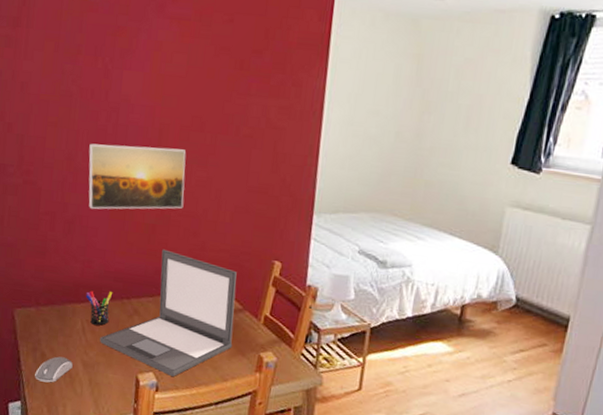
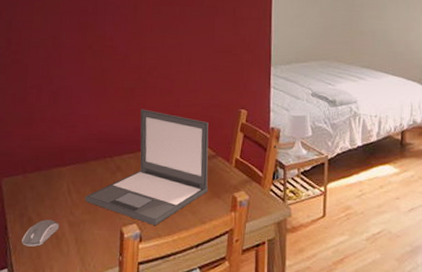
pen holder: present [85,290,112,326] -> none [70,153,96,185]
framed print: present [88,143,186,210] -> none [72,21,159,80]

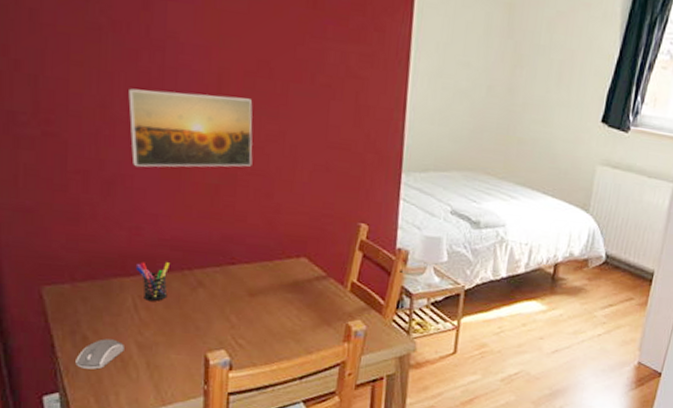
pen holder: none [70,153,96,185] -> present [135,262,169,301]
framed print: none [72,21,159,80] -> present [128,88,253,168]
laptop: present [85,109,209,226] -> none [157,212,319,354]

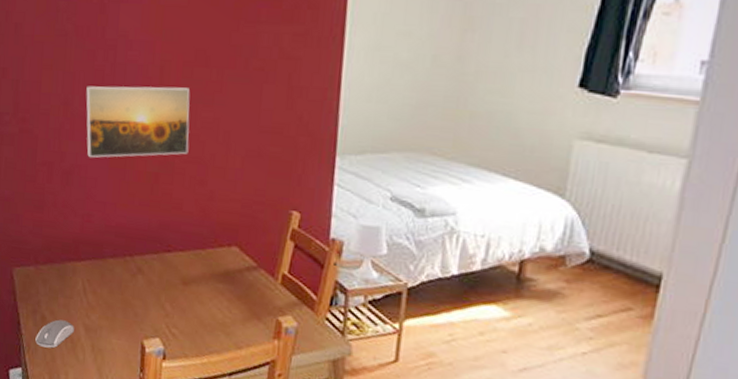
pen holder: present [135,262,169,301] -> none [86,247,114,286]

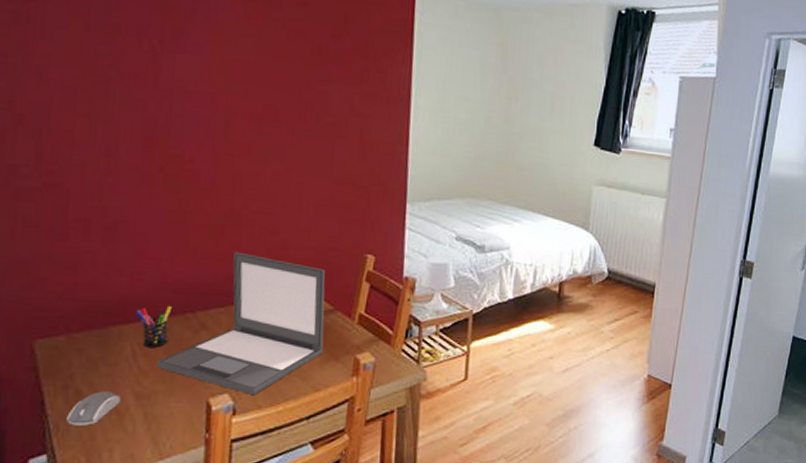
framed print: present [86,86,190,158] -> none [134,136,259,213]
pen holder: none [86,247,114,286] -> present [135,306,171,347]
laptop: none [102,200,250,344] -> present [157,252,325,396]

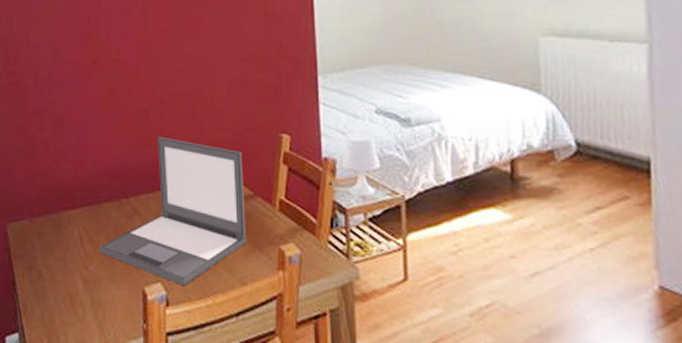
computer mouse: present [67,391,121,426] -> none [32,274,72,307]
pen holder: present [135,306,171,347] -> none [80,192,108,232]

